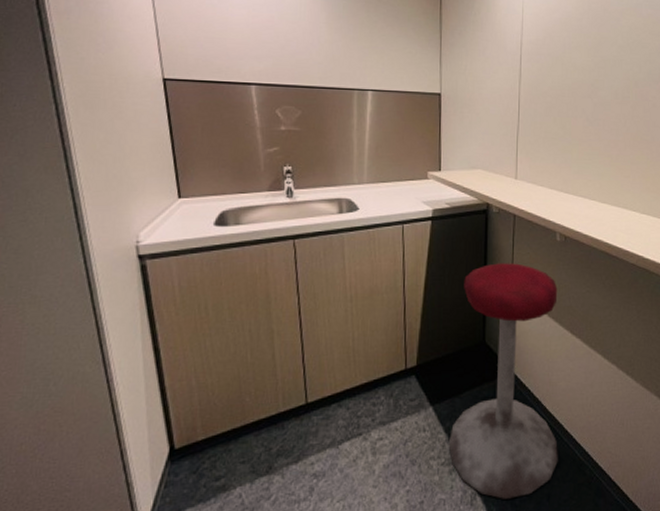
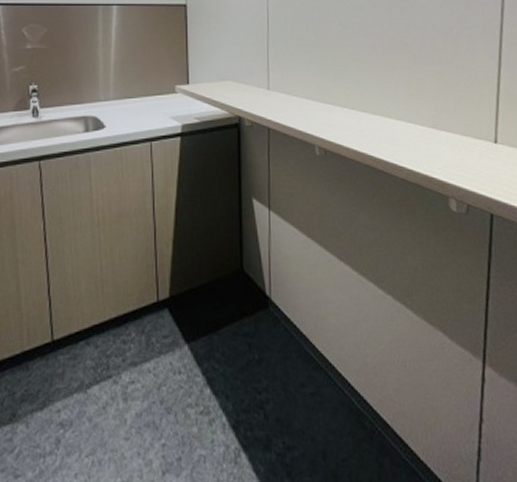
stool: present [448,263,558,499] -> none [206,181,333,457]

